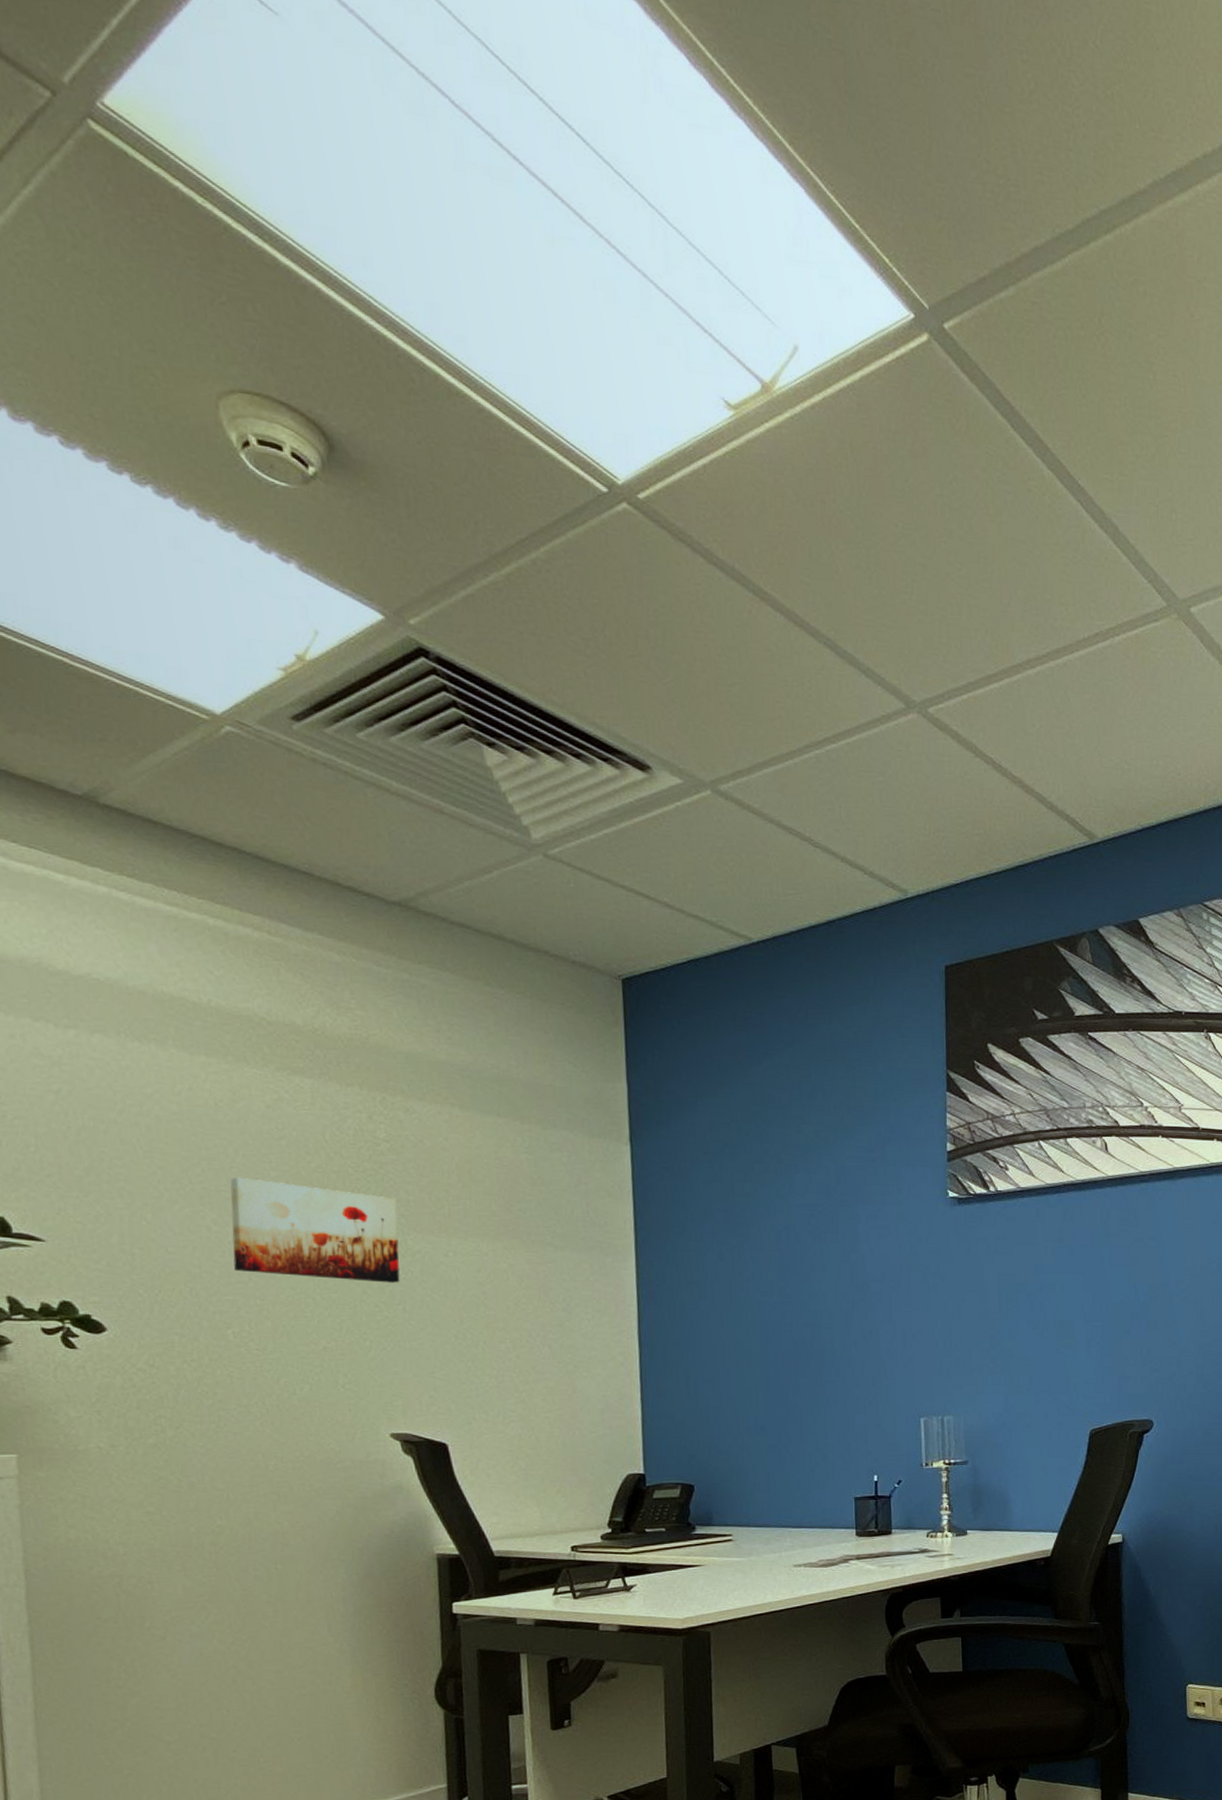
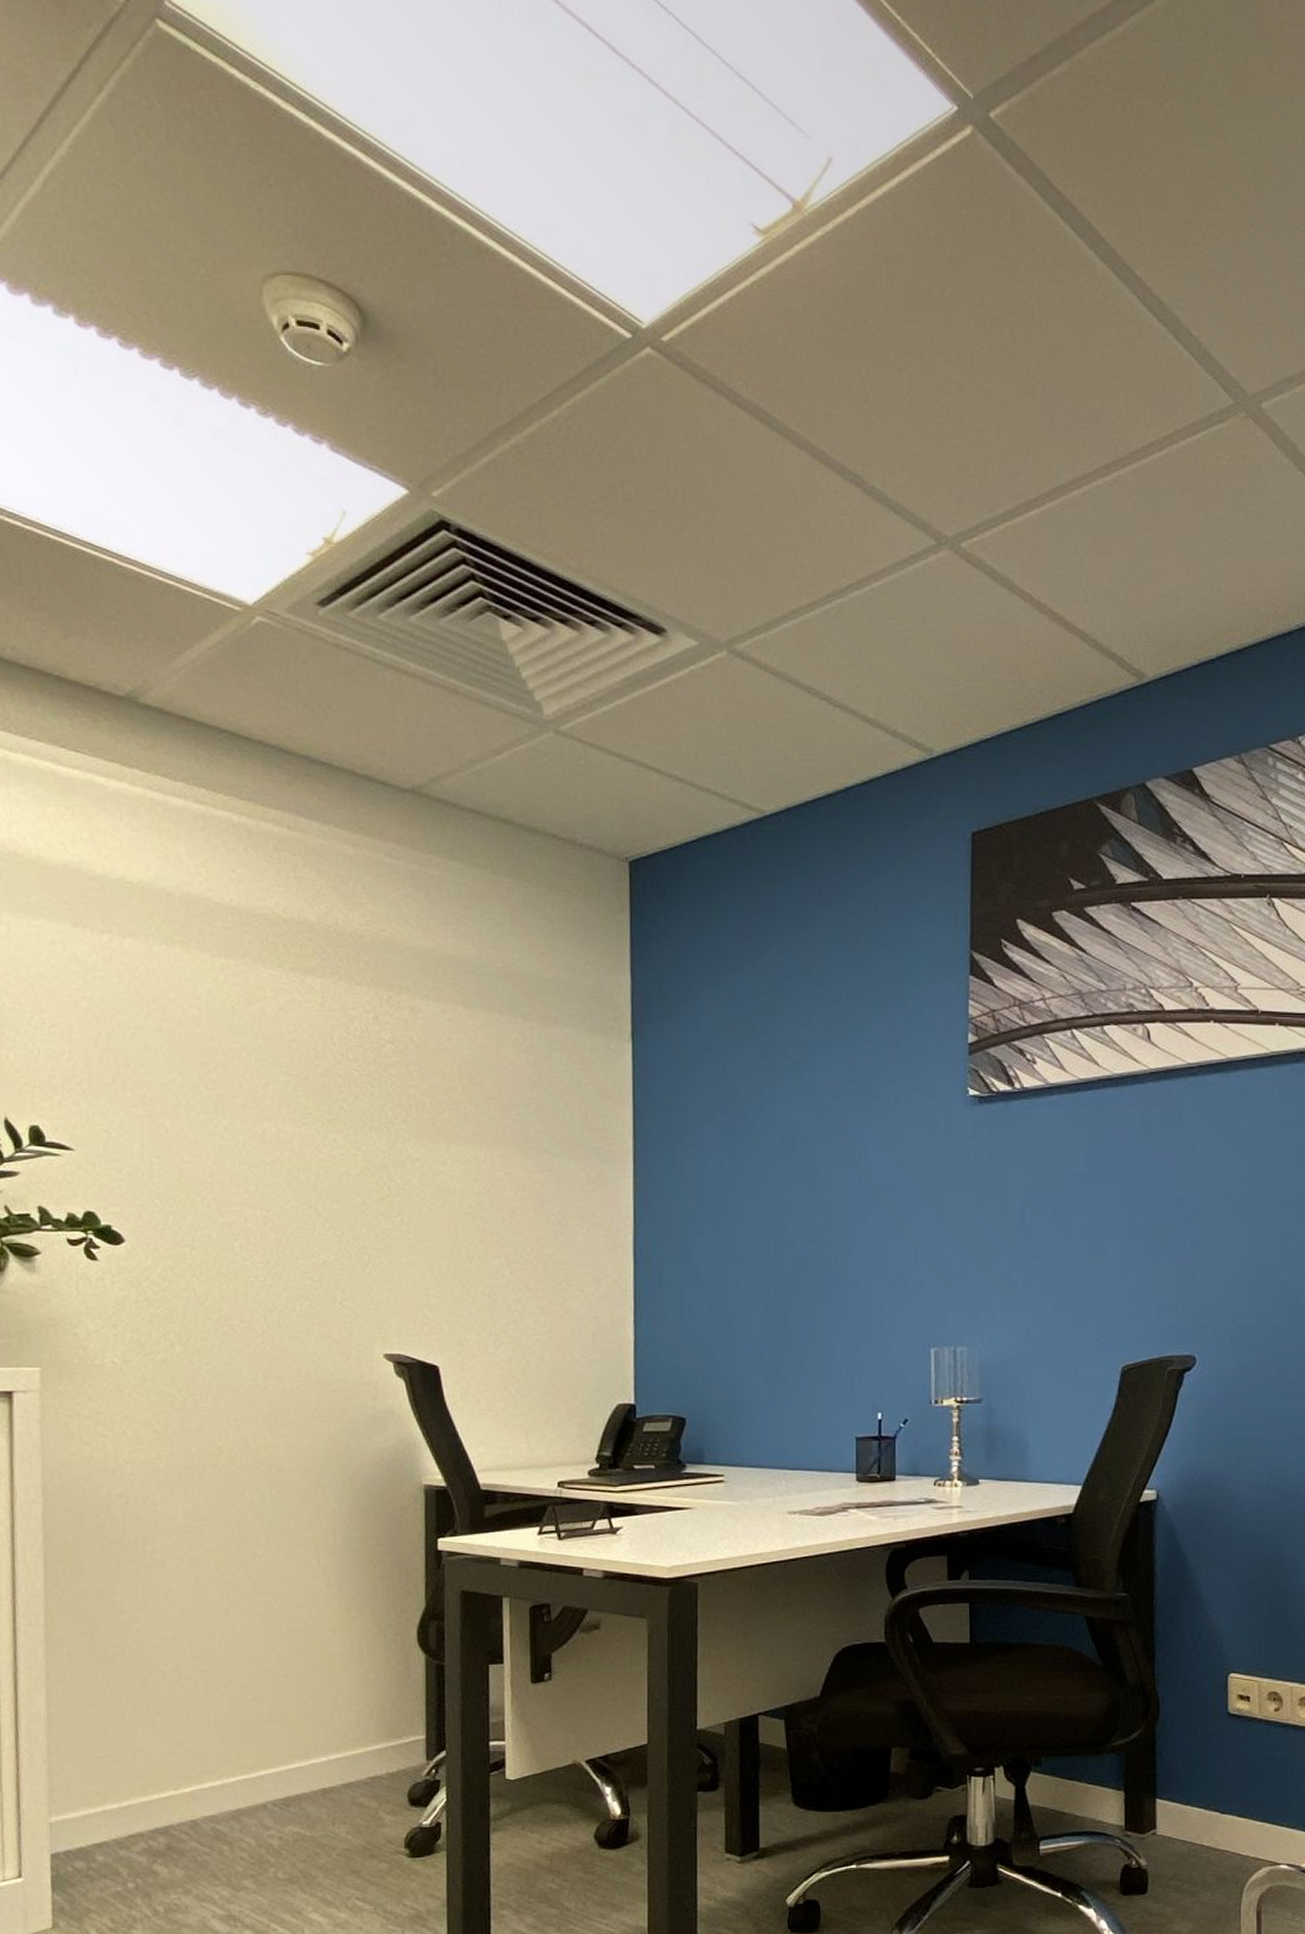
wall art: present [229,1177,400,1283] -> none [242,1082,400,1193]

